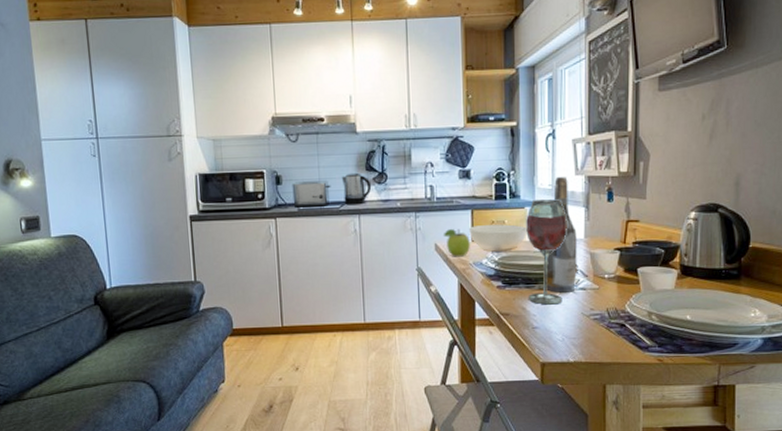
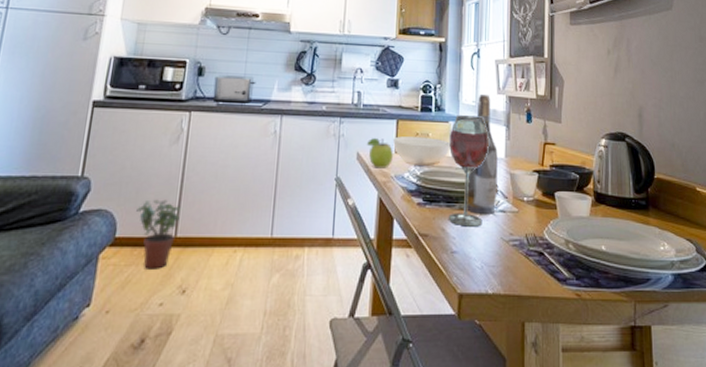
potted plant: none [246,296,283,353] -> present [136,199,181,269]
kettle: present [341,172,372,205] -> none [267,71,299,105]

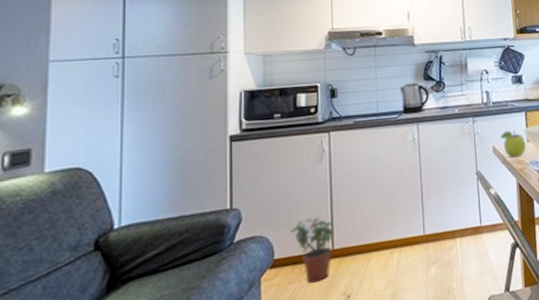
toaster: present [213,75,256,103] -> none [348,91,389,120]
kettle: none [267,71,299,105] -> present [399,82,430,114]

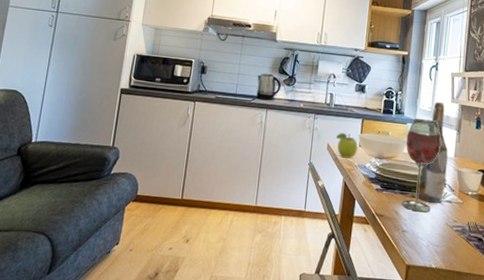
potted plant: present [291,217,334,283] -> none [153,168,186,222]

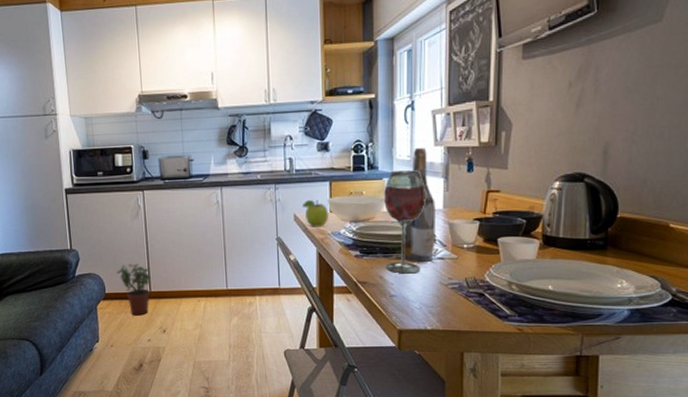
potted plant: none [153,168,186,222] -> present [117,263,151,316]
toaster: none [212,73,247,98] -> present [158,155,194,181]
kettle: present [256,73,282,101] -> none [204,146,233,178]

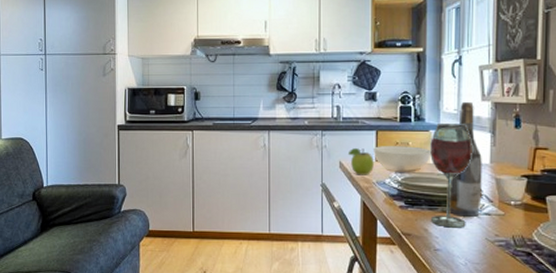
potted plant: present [117,263,151,316] -> none [162,202,195,255]
toaster: present [158,155,194,181] -> none [209,98,244,122]

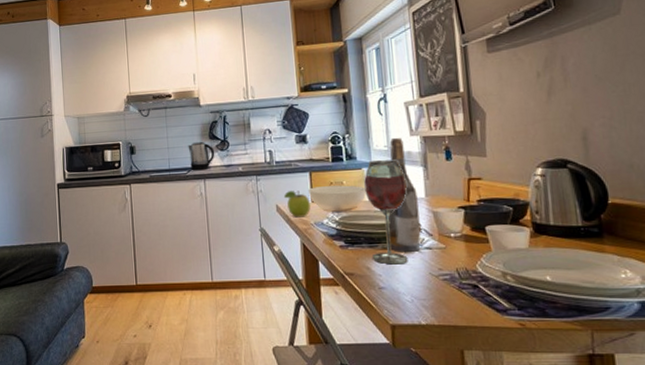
kettle: none [254,91,282,122] -> present [188,141,215,171]

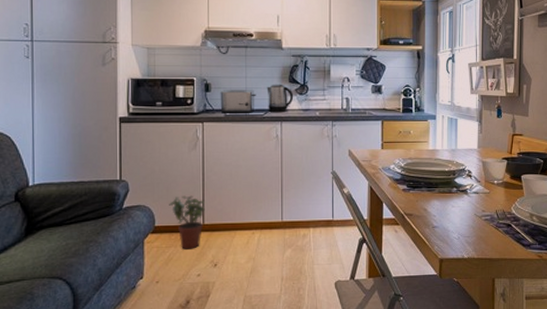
potted plant: none [104,256,137,310] -> present [169,195,205,250]
toaster: none [144,149,179,174] -> present [220,90,257,113]
fruit: present [283,190,311,218] -> none [356,136,380,162]
bowl: present [307,185,366,213] -> none [378,134,429,159]
wineglass: present [364,159,408,265] -> none [428,114,463,207]
wine bottle: present [388,137,421,252] -> none [445,94,471,196]

